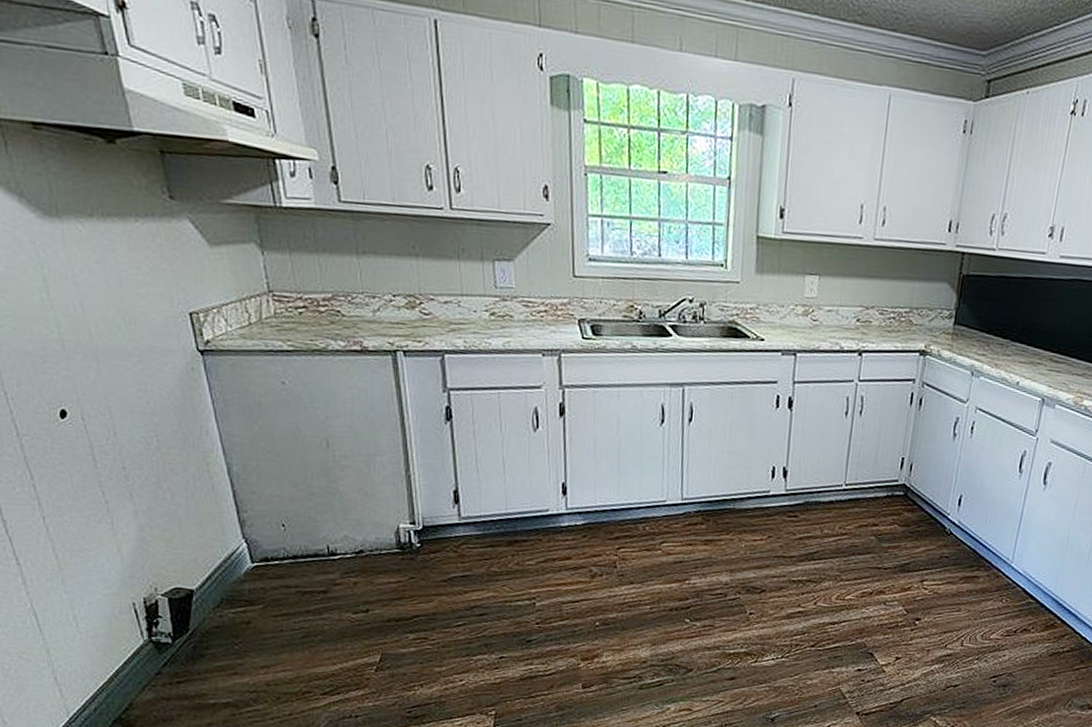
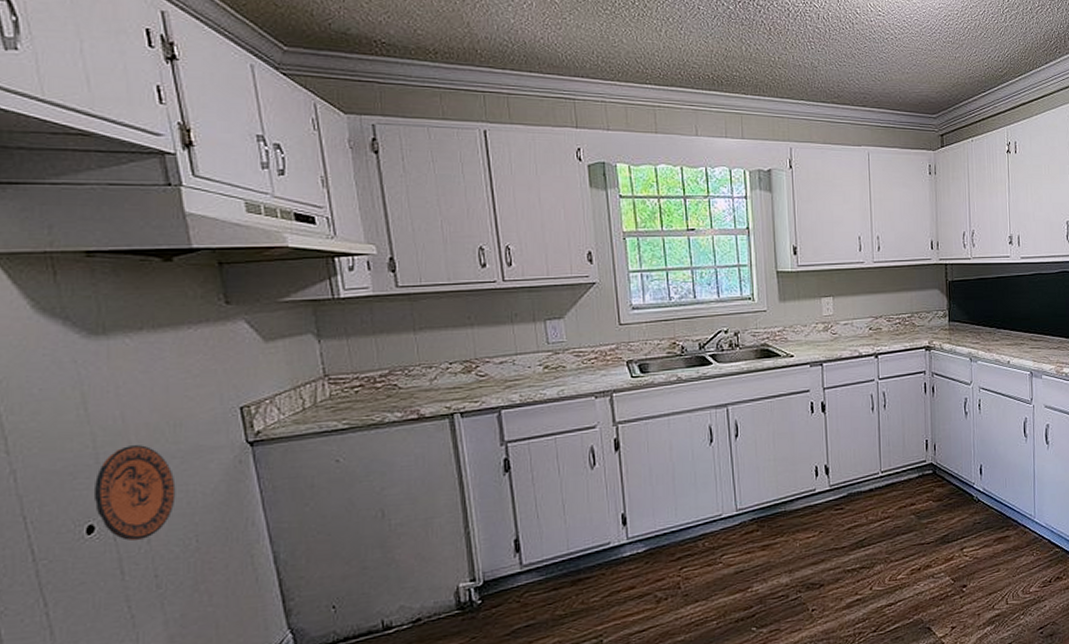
decorative plate: none [63,337,136,432] -> present [95,445,176,542]

